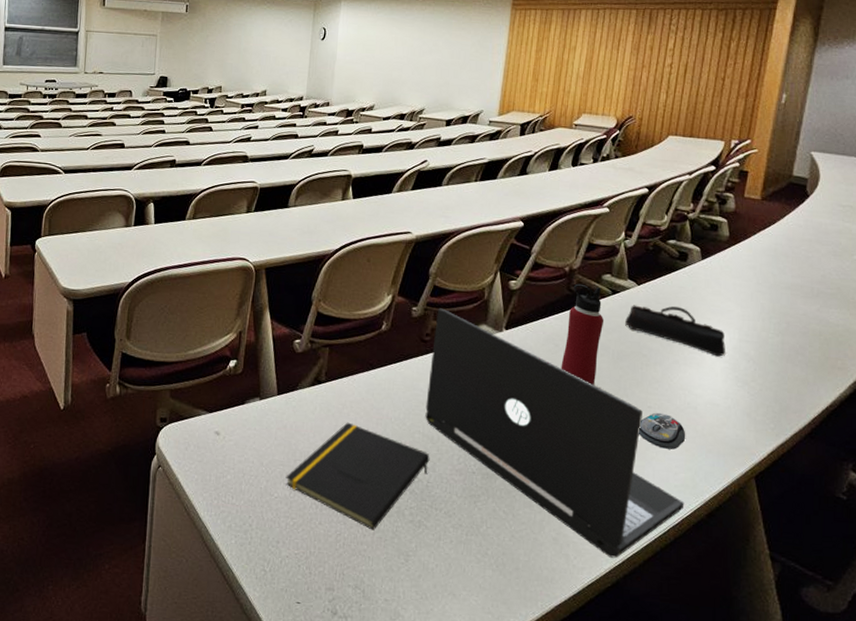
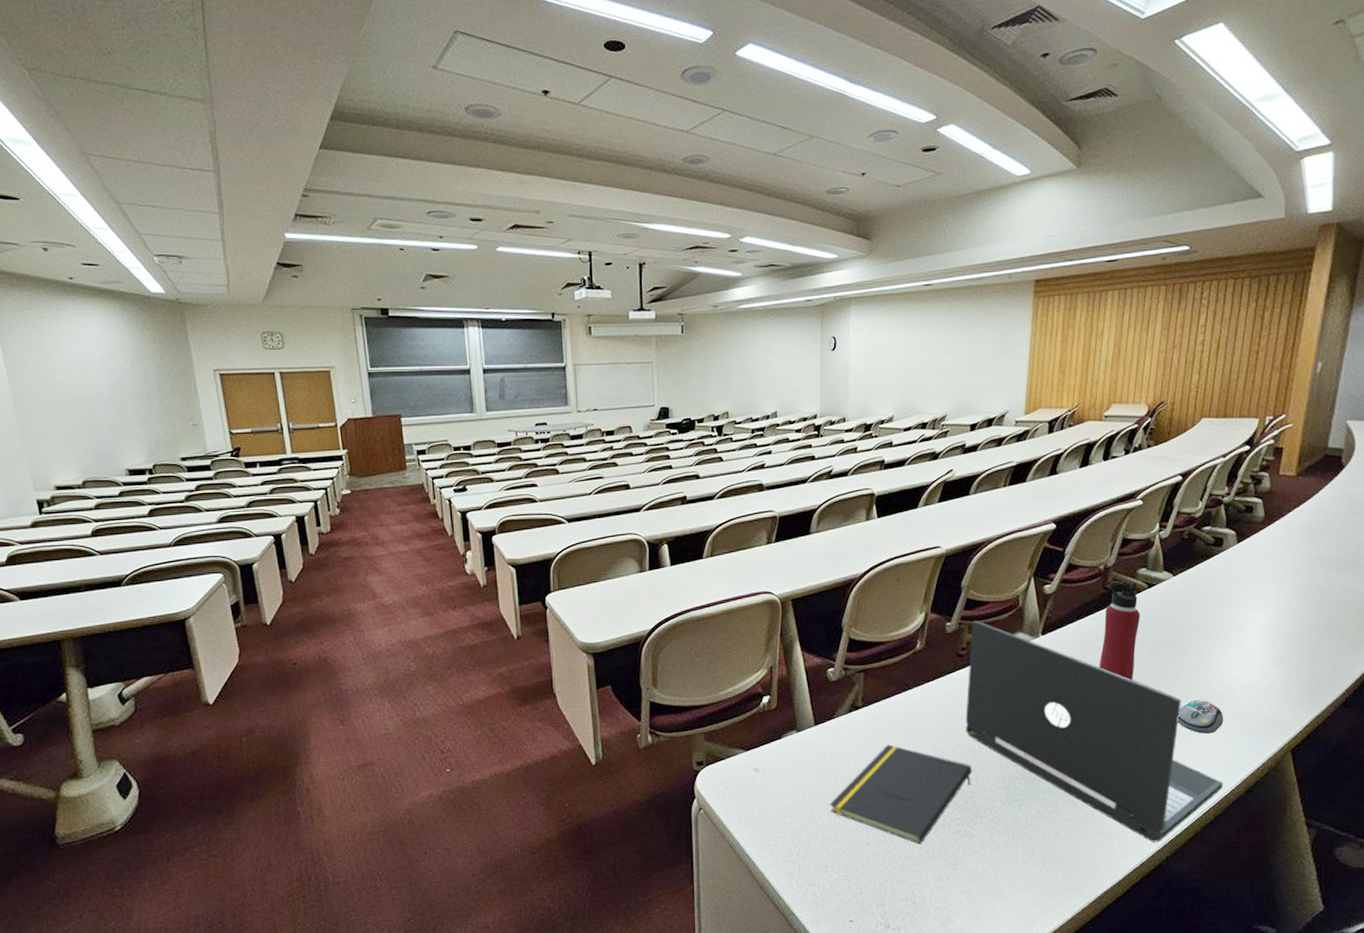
pencil case: present [624,305,726,357] -> none [1161,593,1263,639]

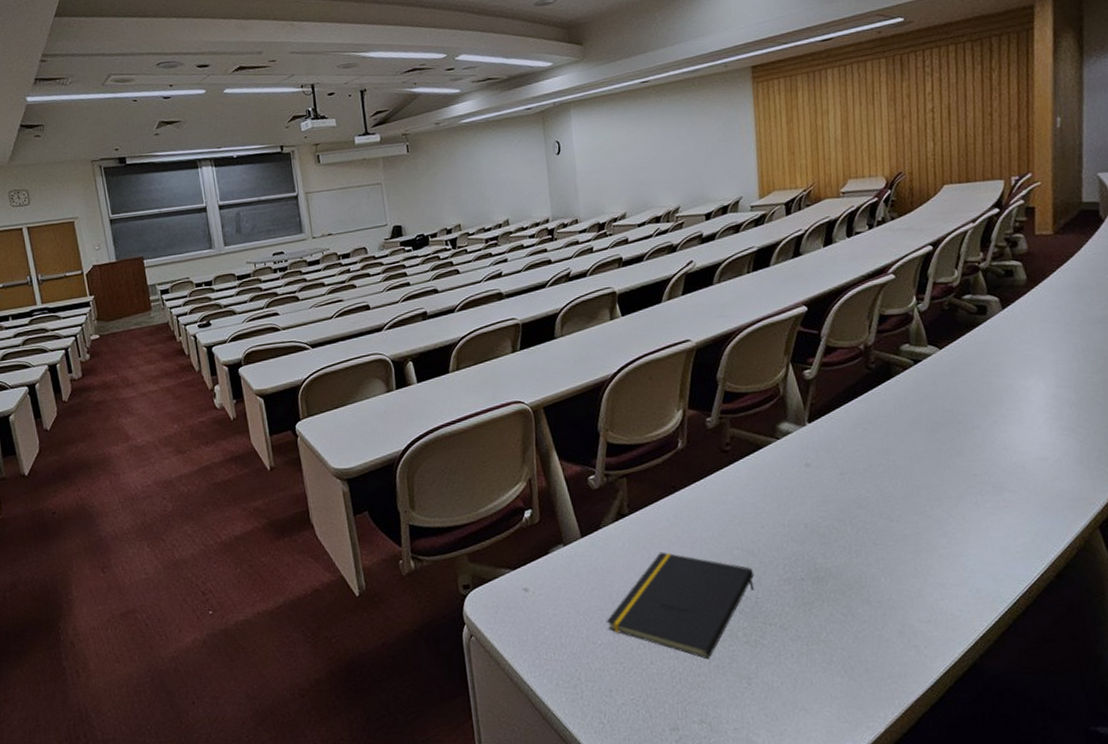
laptop: present [965,620,1224,843] -> none [732,413,1031,640]
water bottle: present [1099,581,1141,680] -> none [871,359,913,464]
computer mouse: present [1178,699,1224,734] -> none [967,478,1019,516]

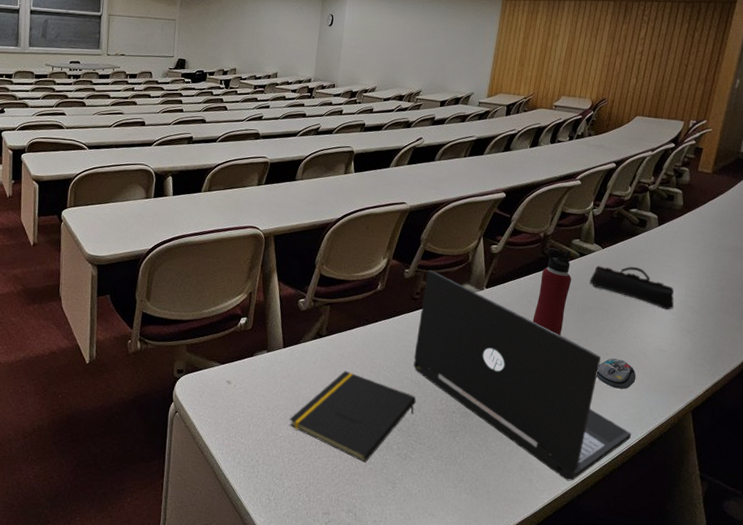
laptop: none [732,413,1031,640] -> present [413,270,632,481]
water bottle: none [871,359,913,464] -> present [532,247,572,335]
pencil case: none [932,364,1046,409] -> present [589,266,674,310]
computer mouse: none [967,478,1019,516] -> present [597,358,636,389]

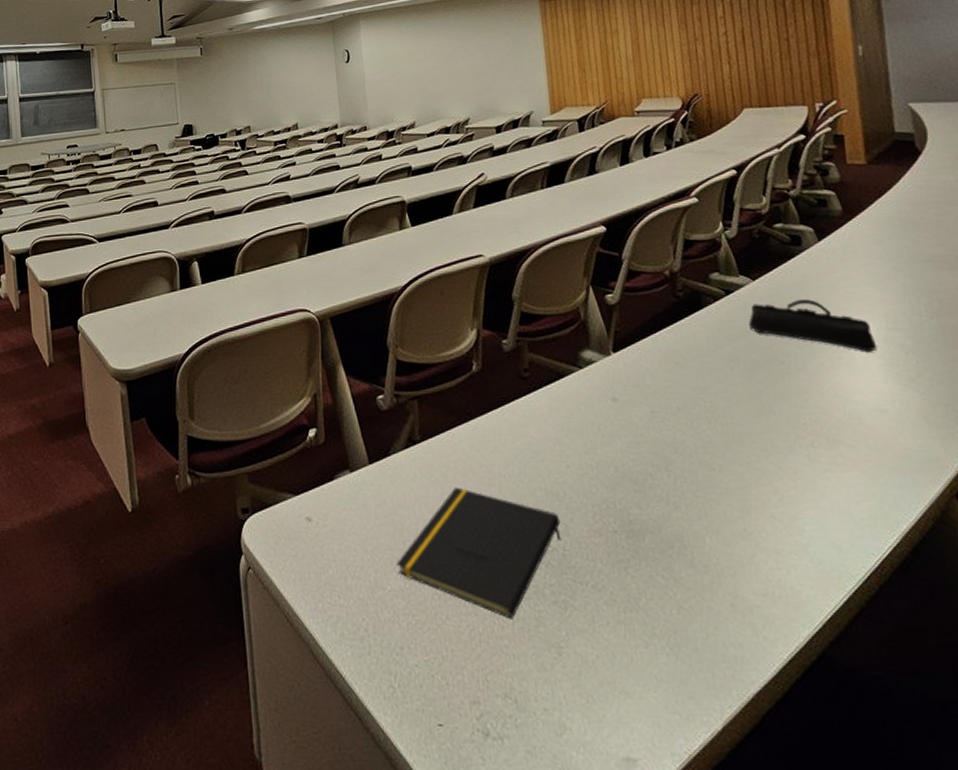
laptop: present [413,270,632,481] -> none [530,337,880,621]
water bottle: present [532,247,572,335] -> none [679,287,733,405]
computer mouse: present [597,358,636,389] -> none [798,429,859,473]

